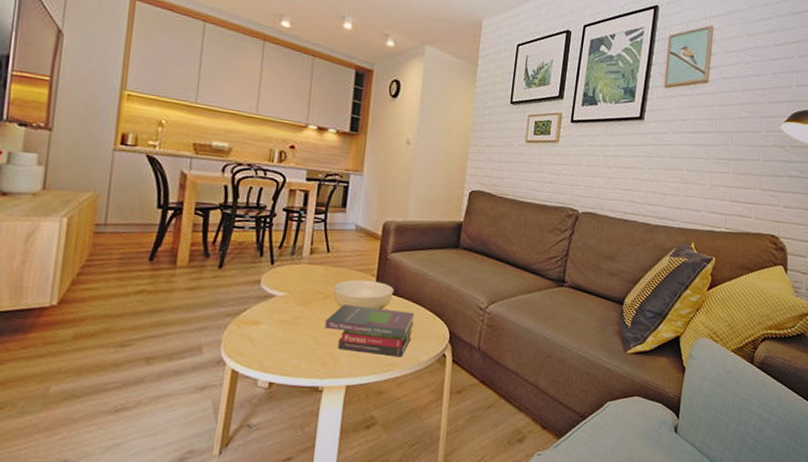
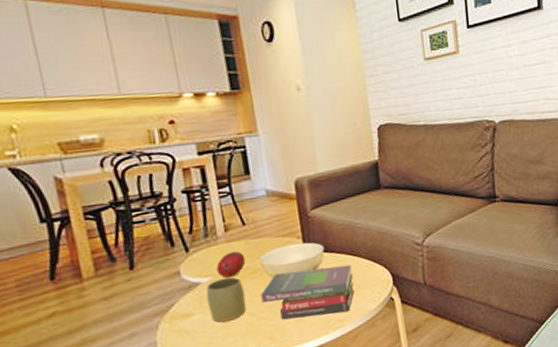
mug: none [275,296,313,338] -> present [206,277,246,323]
fruit: none [292,273,321,297] -> present [216,251,246,278]

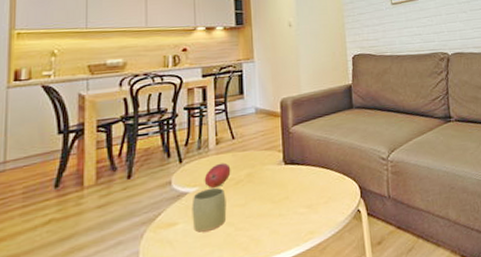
bowl: present [258,242,325,278] -> none [242,155,301,189]
books: present [260,264,354,319] -> none [241,177,325,230]

